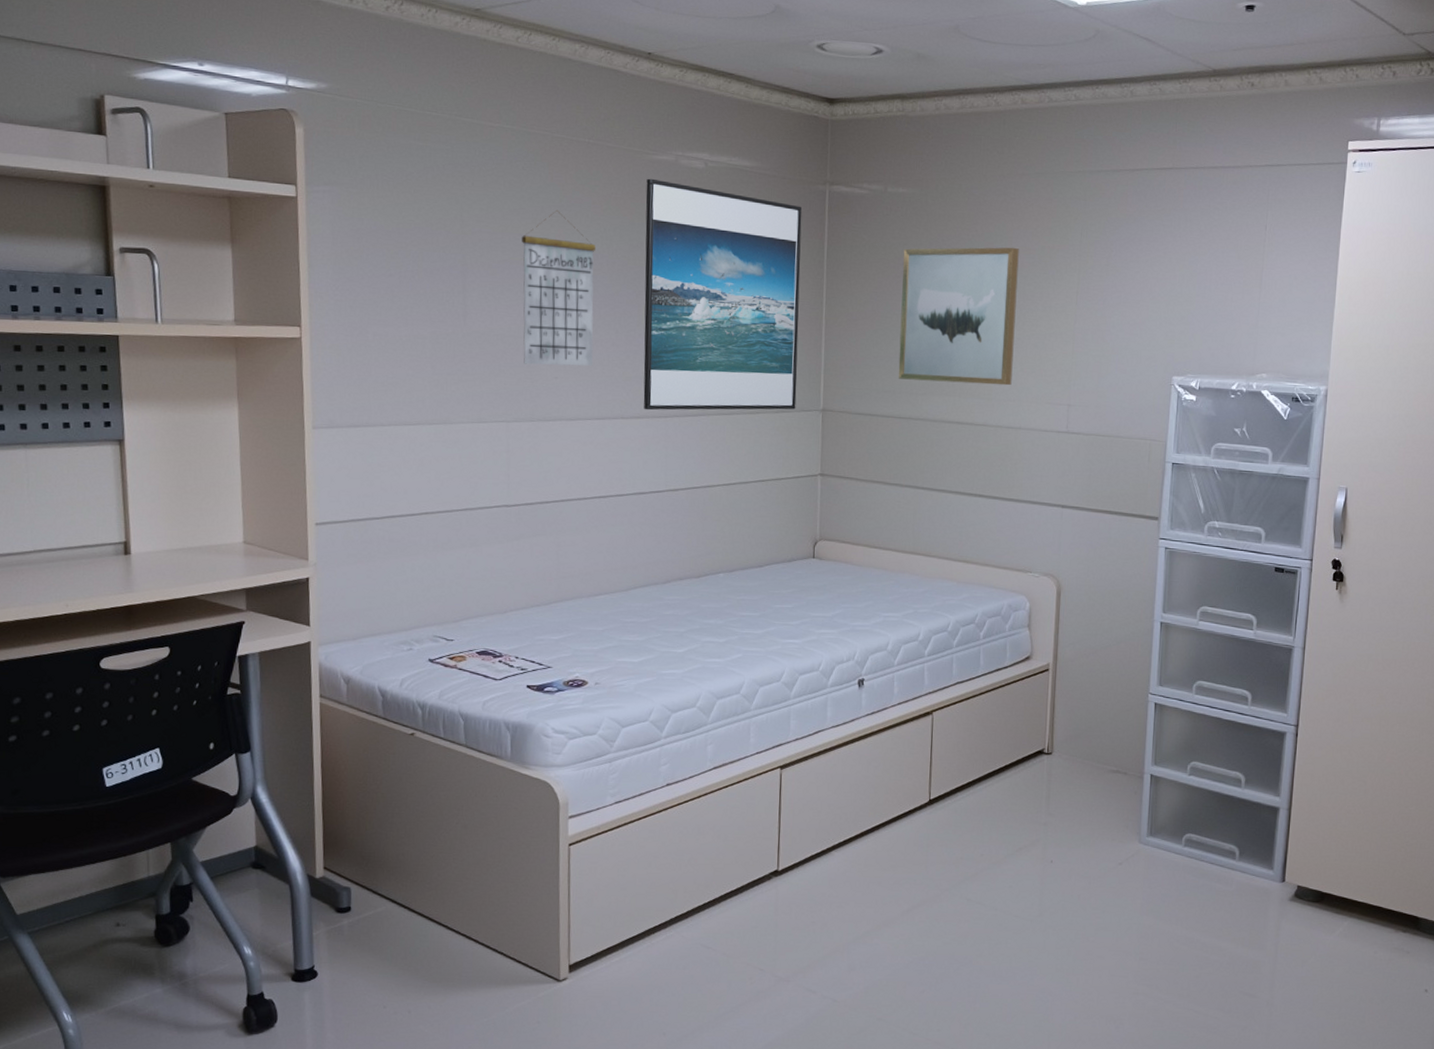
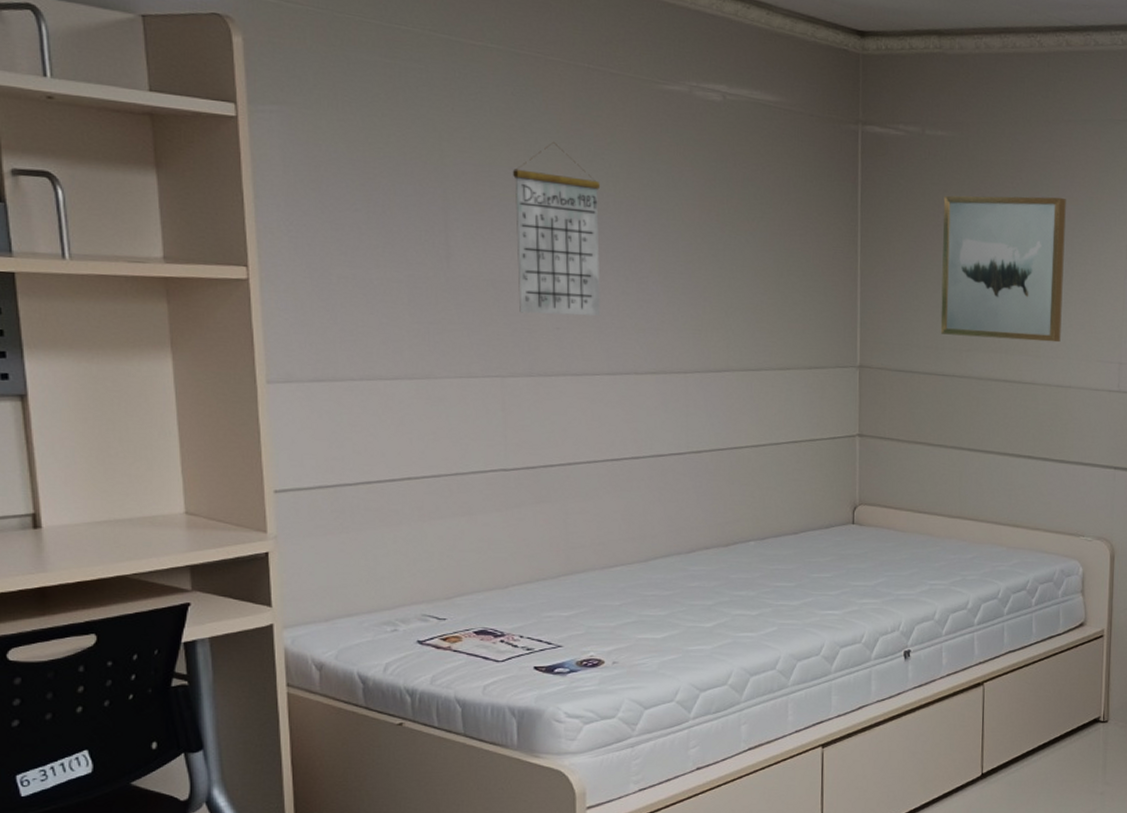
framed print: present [643,178,802,411] -> none [656,110,833,366]

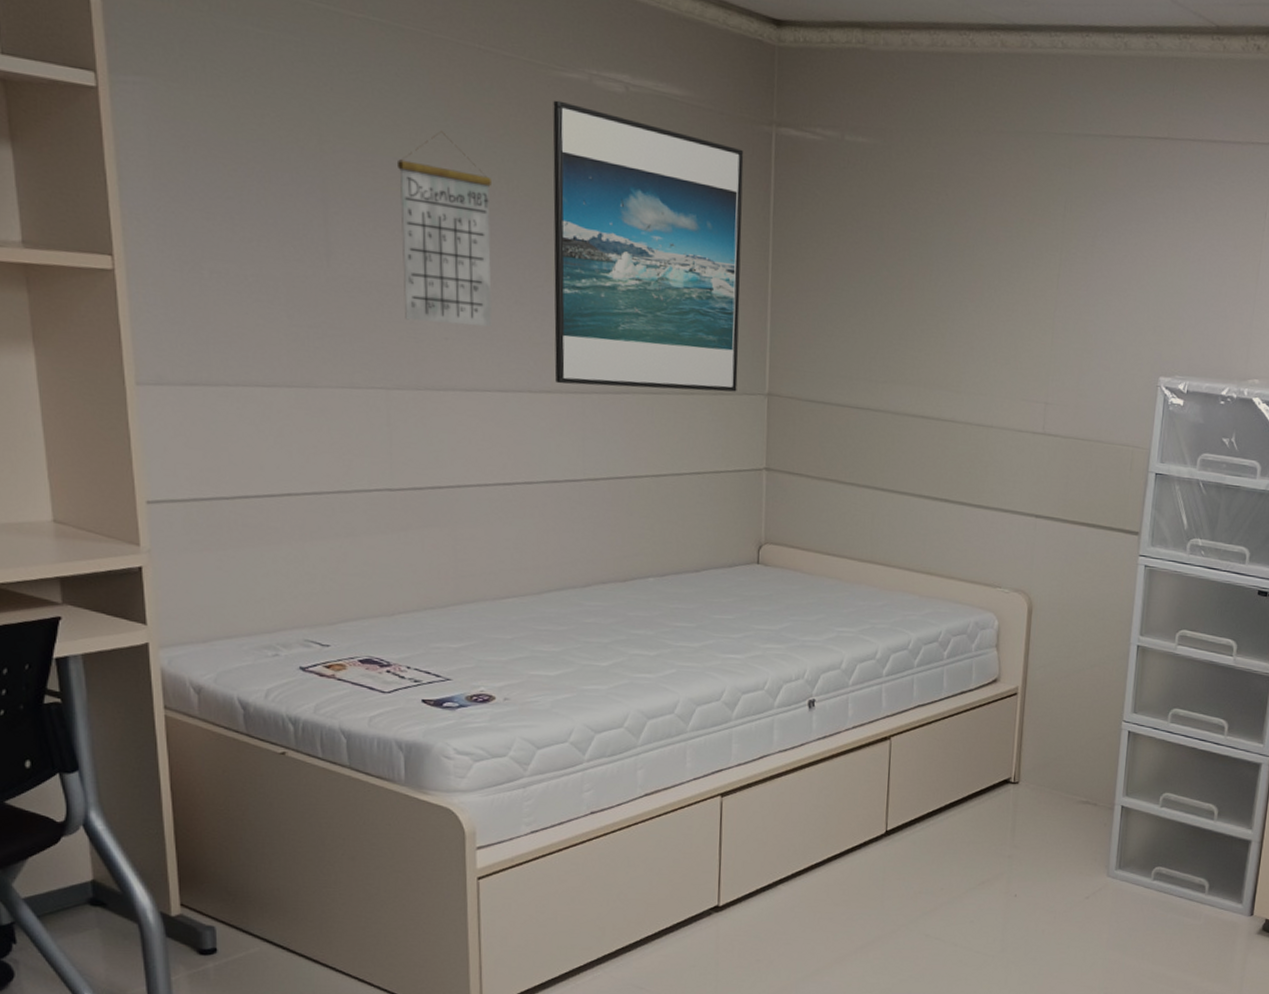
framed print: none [656,110,833,366] -> present [552,100,744,392]
wall art: present [940,195,1066,343] -> none [855,210,995,378]

